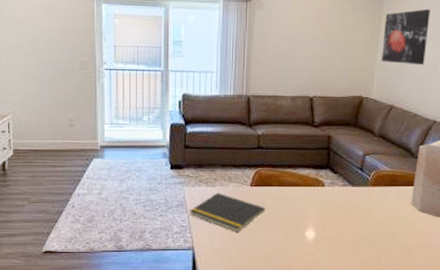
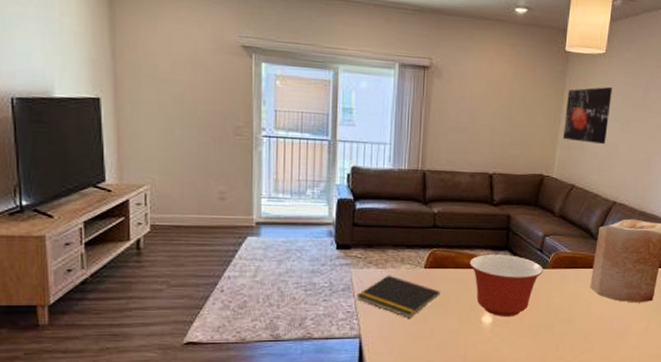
mixing bowl: none [292,173,364,233] -> present [469,255,543,317]

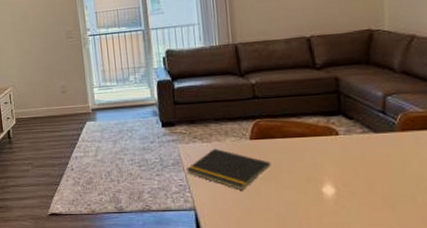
mixing bowl: present [469,255,543,317] -> none [298,120,391,188]

